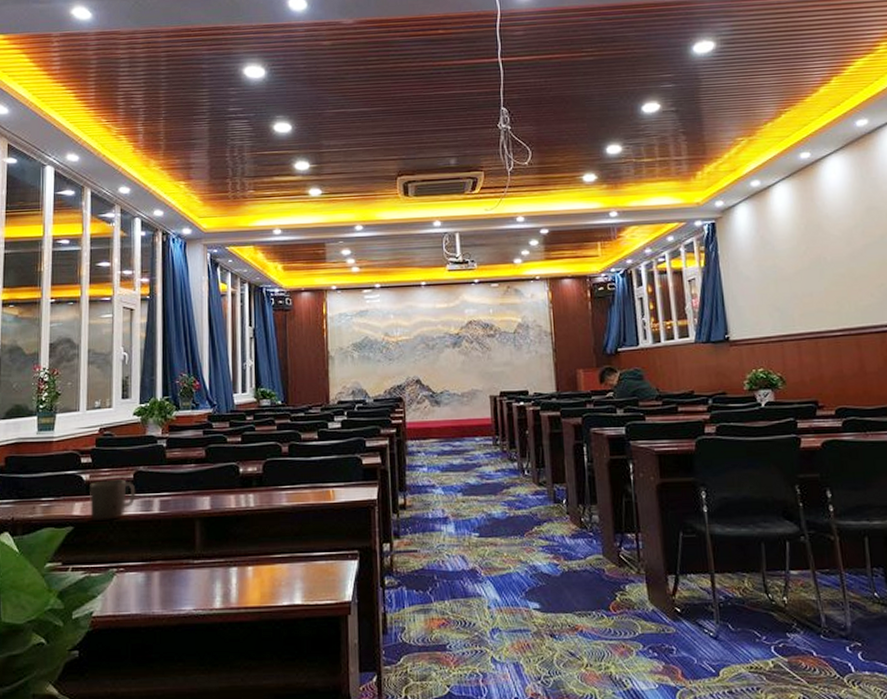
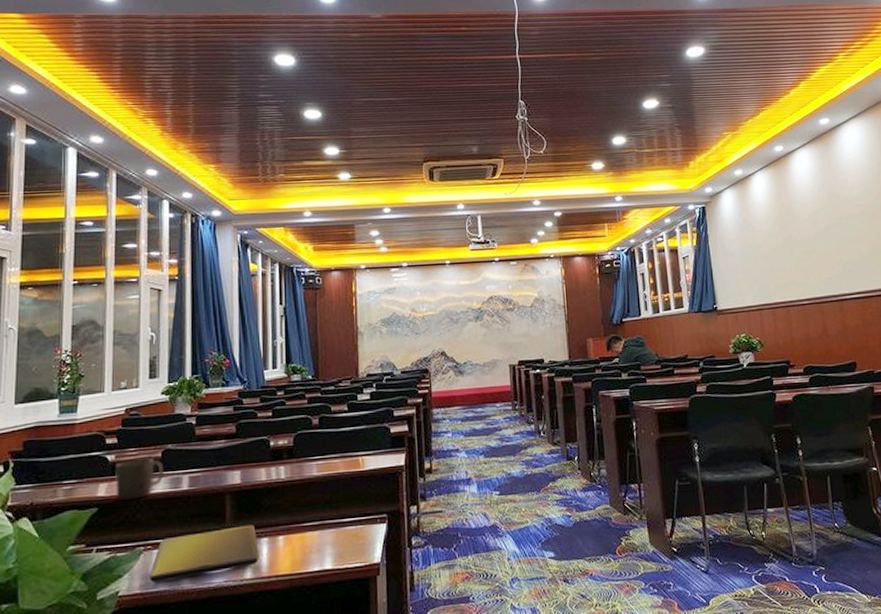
tablet: none [122,553,229,605] -> present [150,525,260,583]

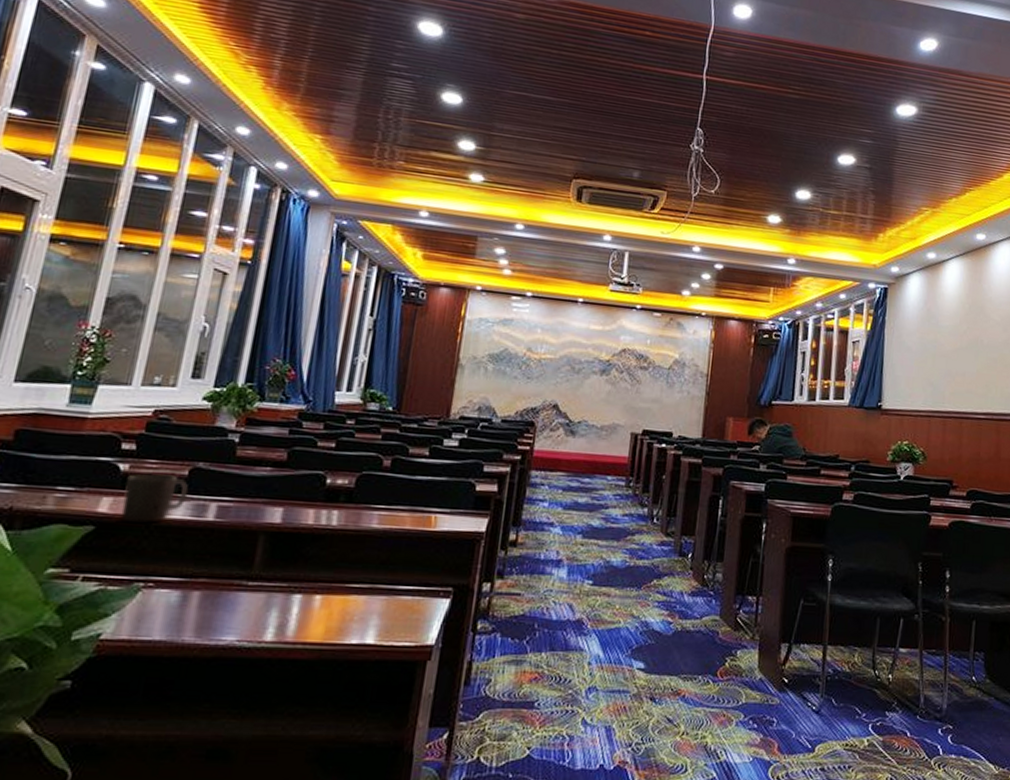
tablet: present [150,525,260,583] -> none [143,575,289,630]

